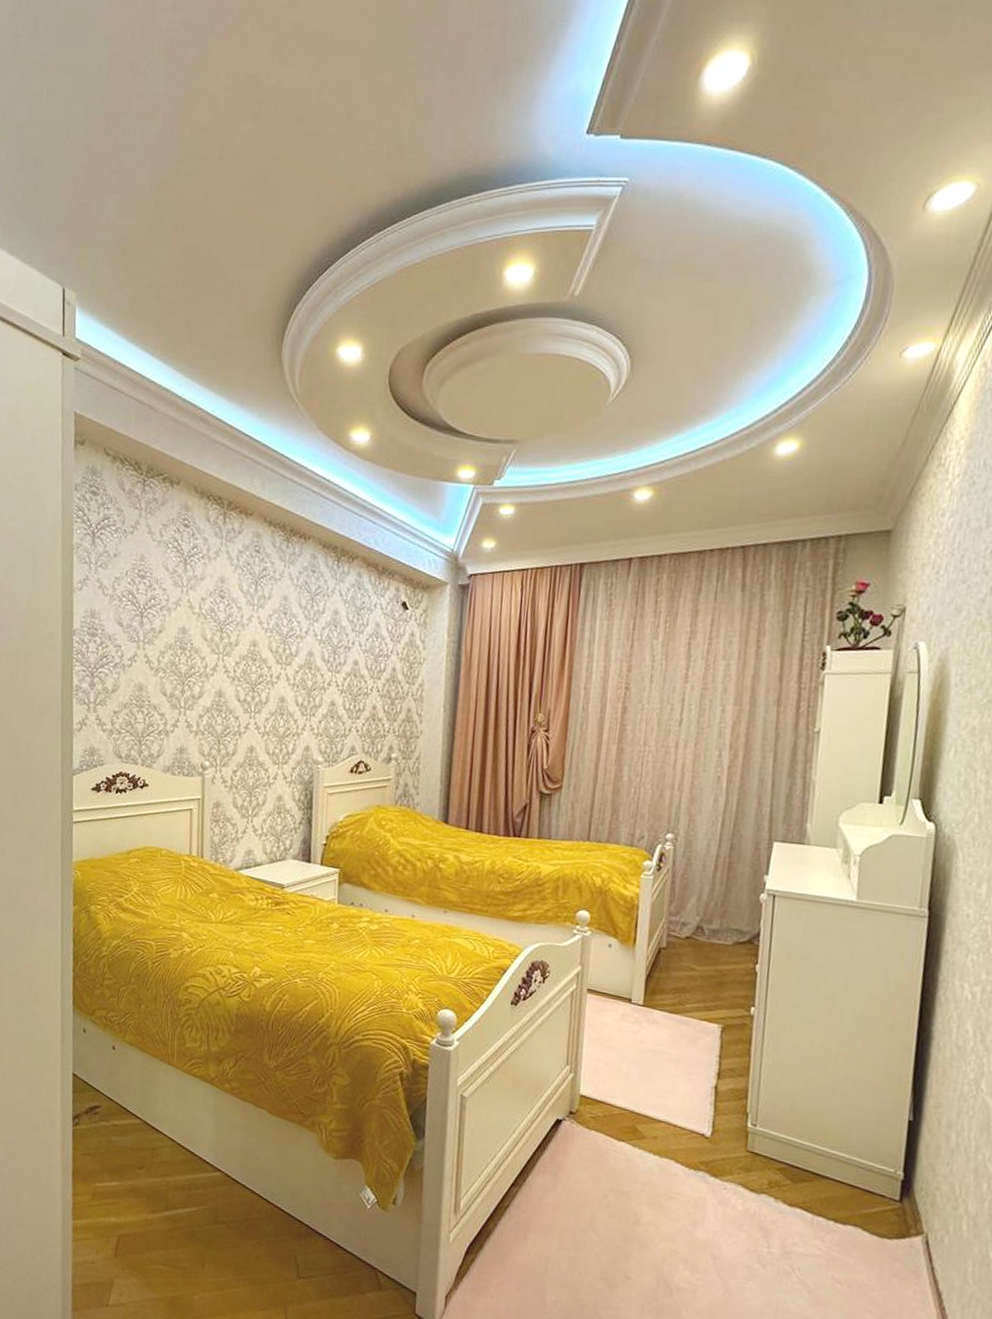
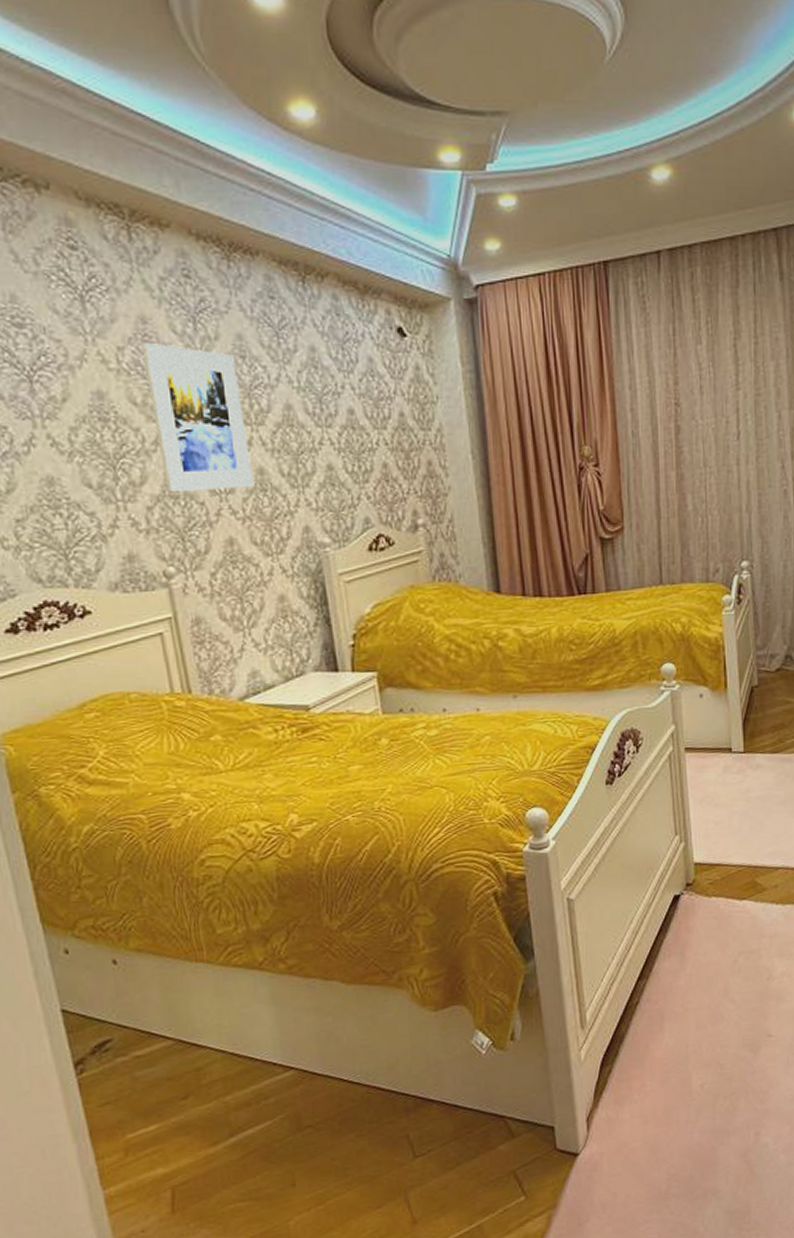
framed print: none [214,596,279,711] -> present [141,342,255,493]

